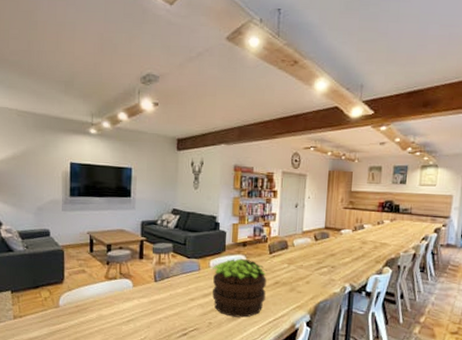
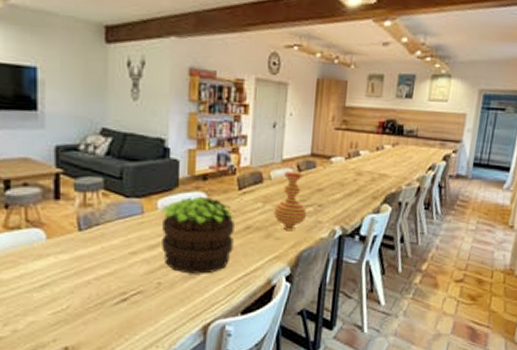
vase: none [296,240,323,287] -> present [274,171,307,231]

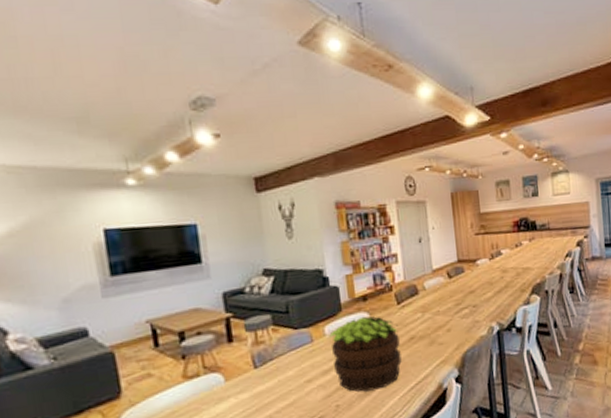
vase: present [274,171,307,231] -> none [433,279,464,336]

